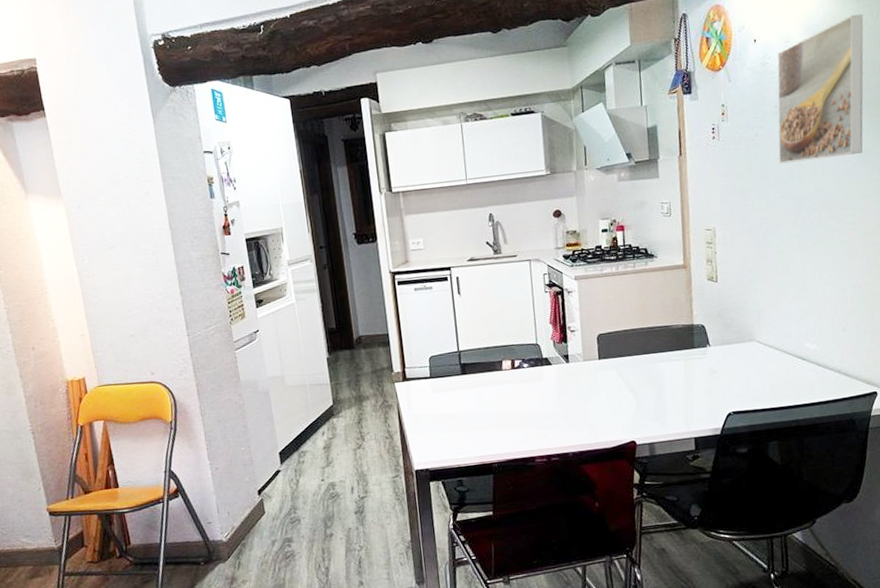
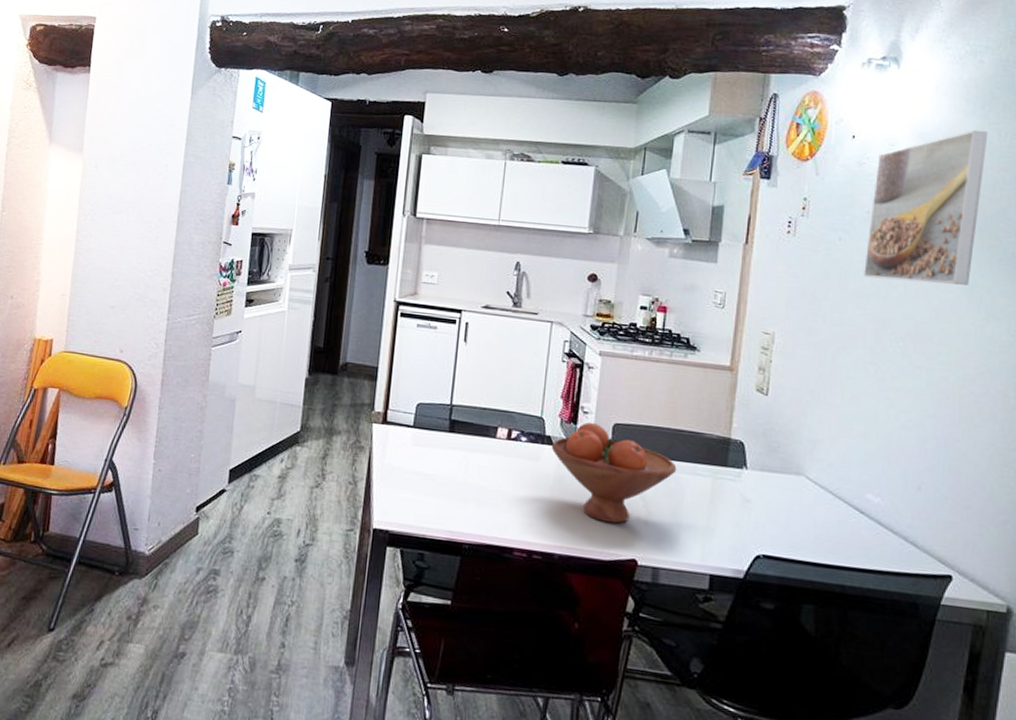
fruit bowl: none [549,338,655,417] -> present [551,422,677,524]

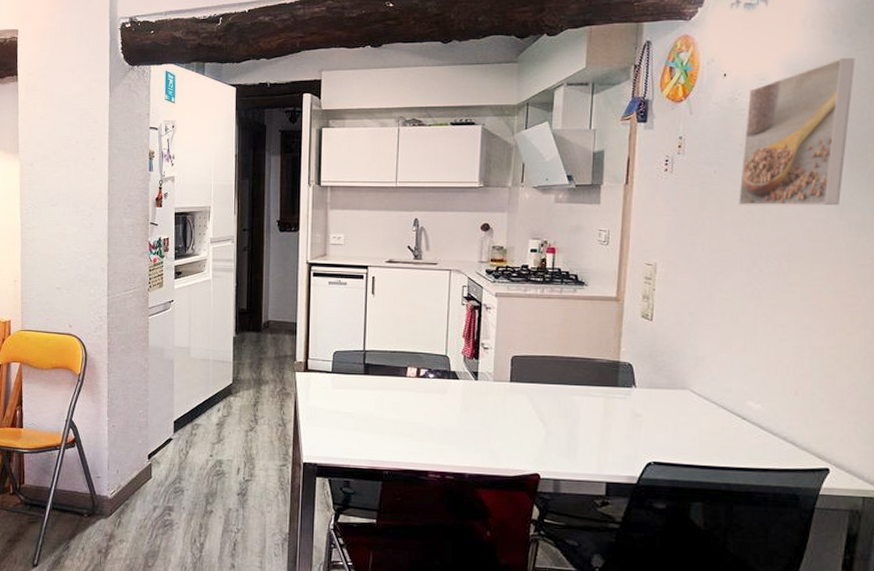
fruit bowl: present [551,422,677,524] -> none [456,357,572,443]

